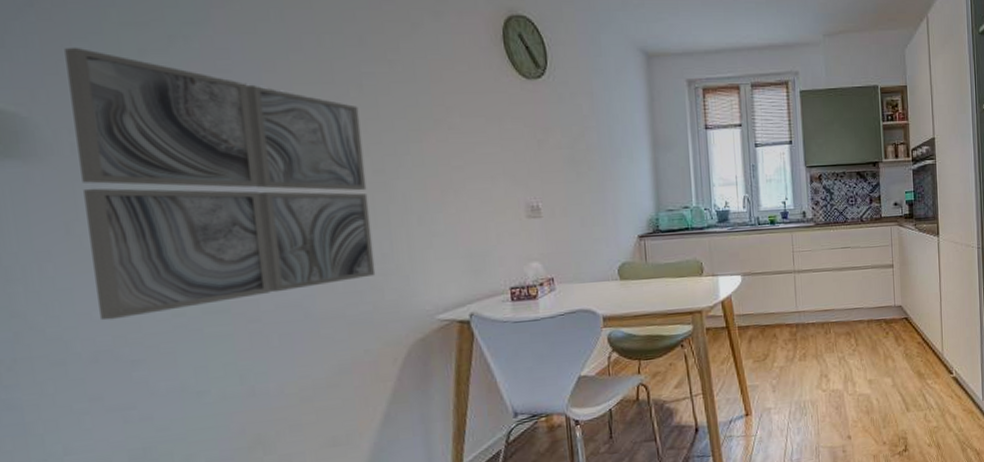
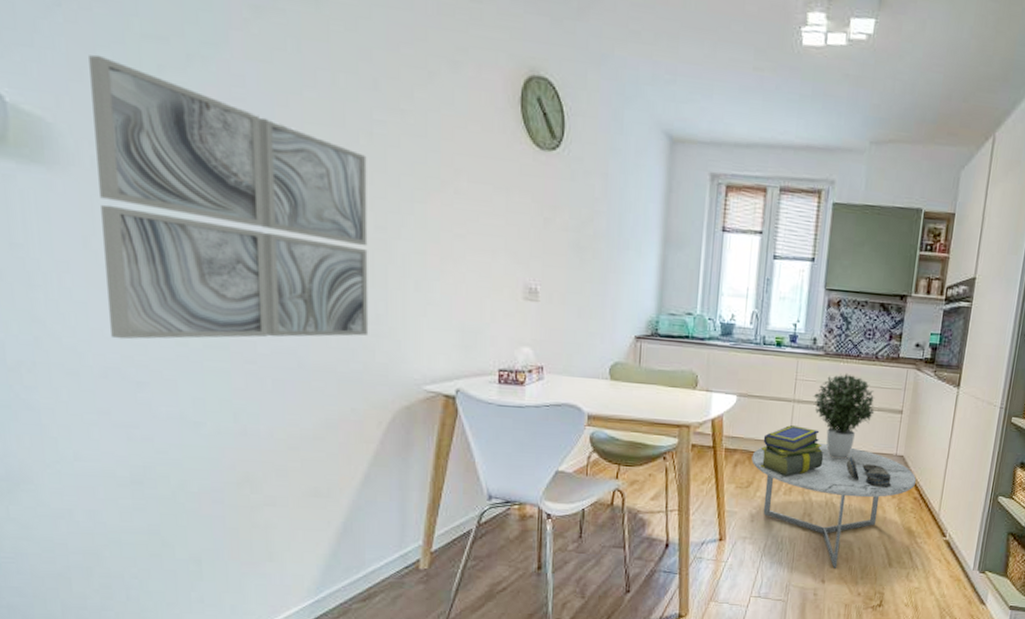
coffee table: none [764,306,917,423] -> present [751,444,916,568]
stack of books: none [771,294,831,345] -> present [760,425,824,477]
potted plant: none [811,239,869,320] -> present [813,373,875,460]
decorative bowl: none [852,314,895,339] -> present [846,456,892,489]

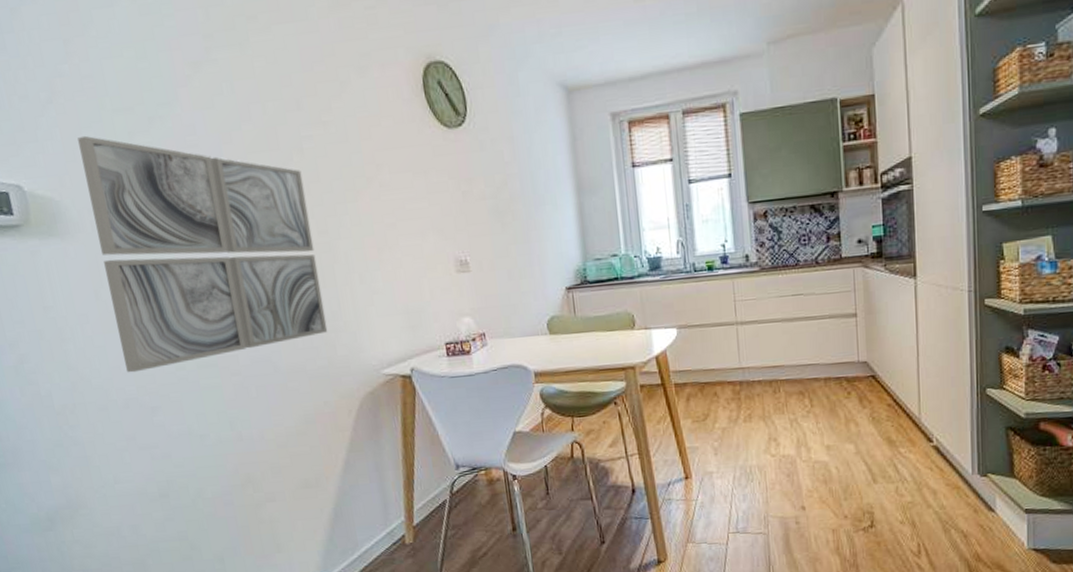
coffee table: present [751,444,916,568] -> none [703,362,886,492]
stack of books: present [760,425,824,477] -> none [711,348,780,404]
potted plant: present [813,373,875,460] -> none [756,285,826,377]
decorative bowl: present [846,456,892,489] -> none [806,371,858,400]

